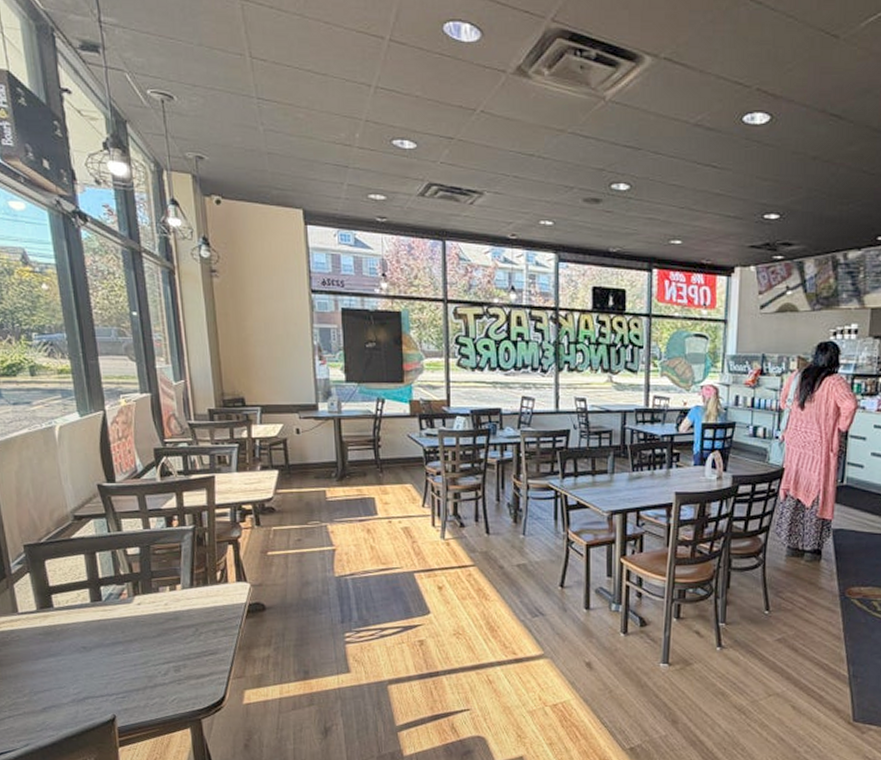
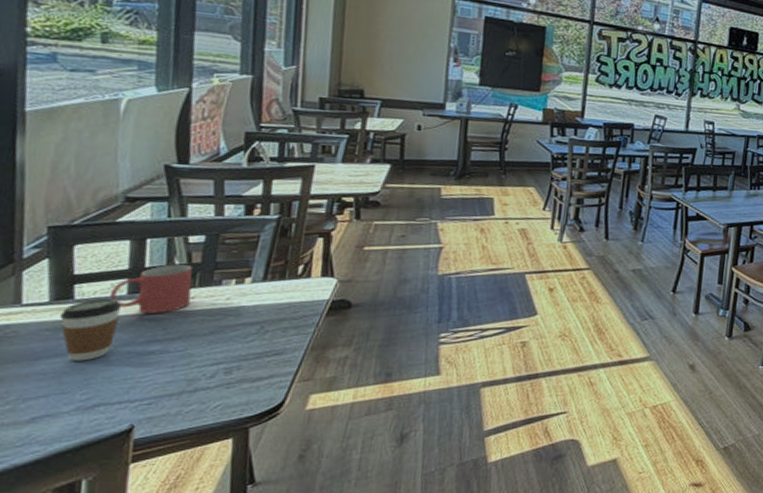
coffee cup: none [47,606,89,661] -> present [60,298,122,361]
mug: none [77,575,138,619] -> present [109,264,193,314]

